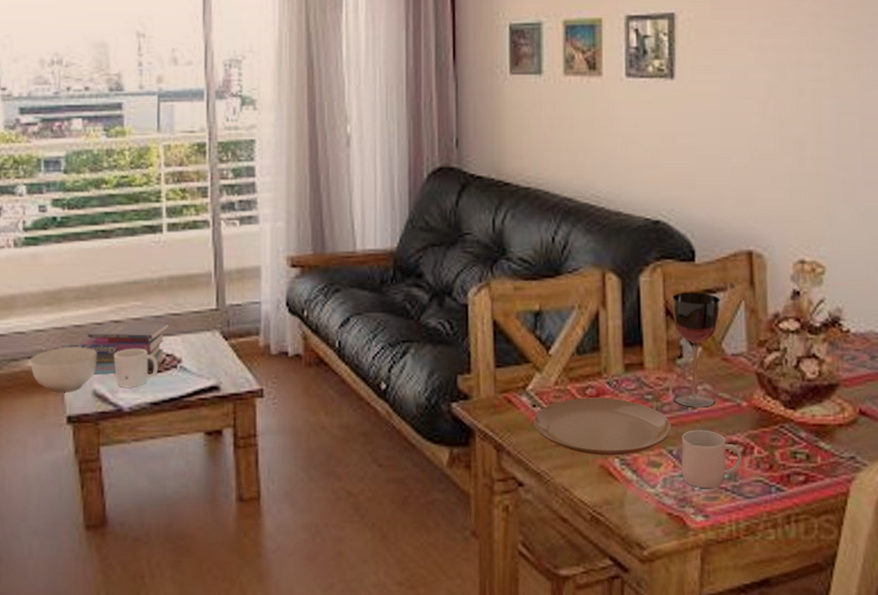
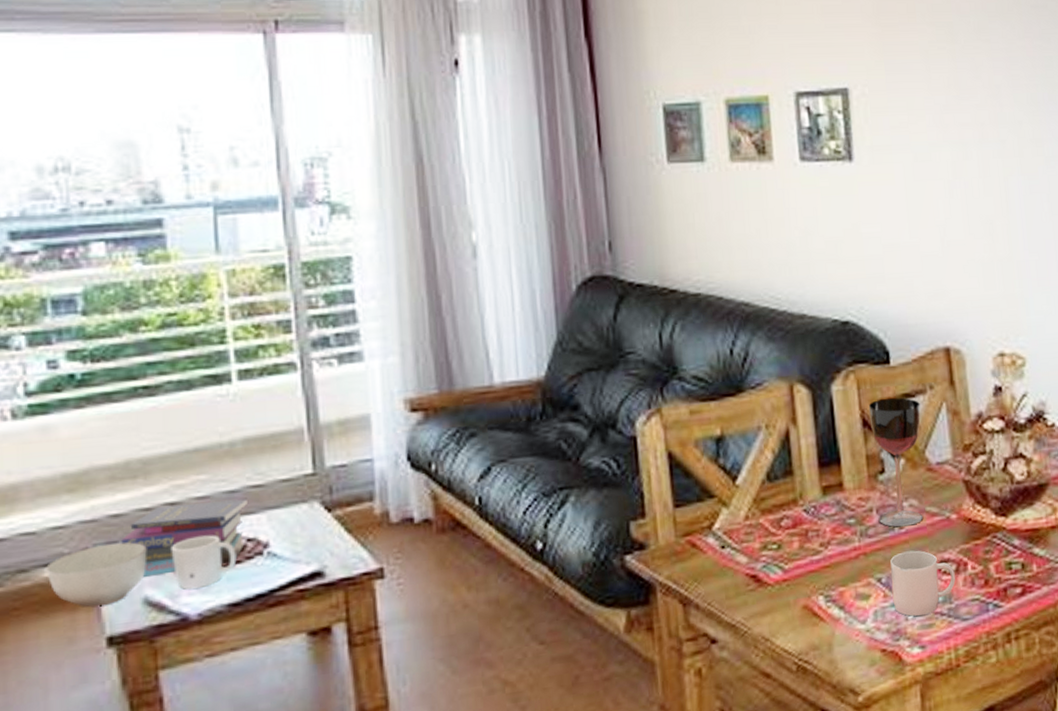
plate: present [534,397,672,455] -> none [724,527,879,595]

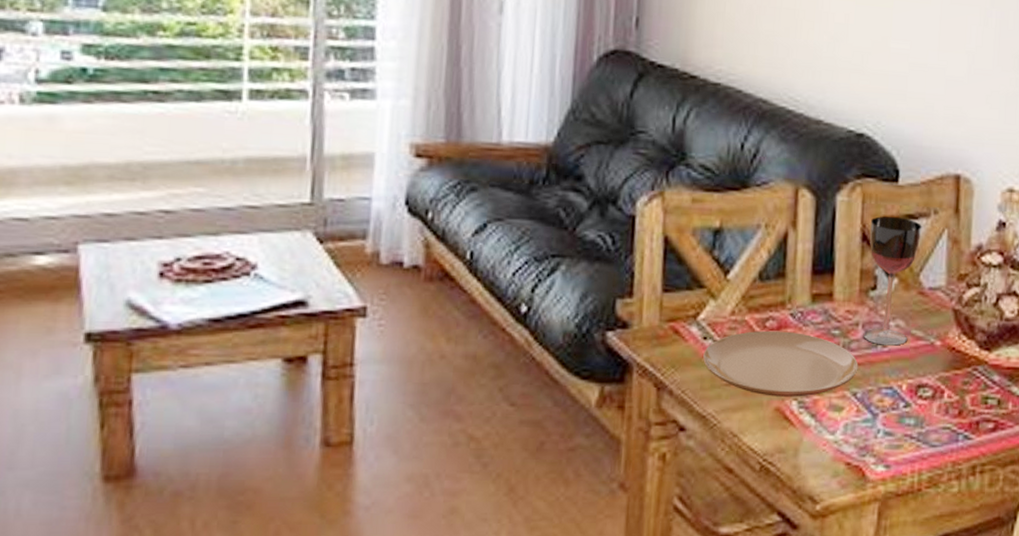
bowl: present [46,542,148,609] -> none [34,241,136,302]
books: present [121,499,247,577] -> none [111,212,242,280]
mug: present [170,535,237,590] -> none [159,247,224,300]
plate: none [724,527,879,595] -> present [703,330,859,397]
cup: present [890,550,956,617] -> none [865,370,931,436]

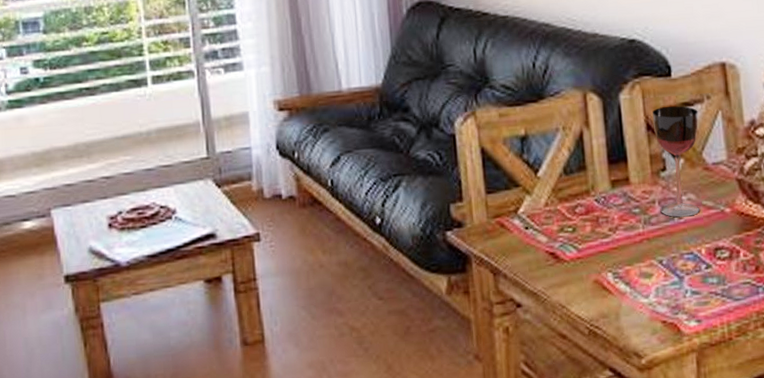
plate: present [703,330,859,397] -> none [527,214,661,271]

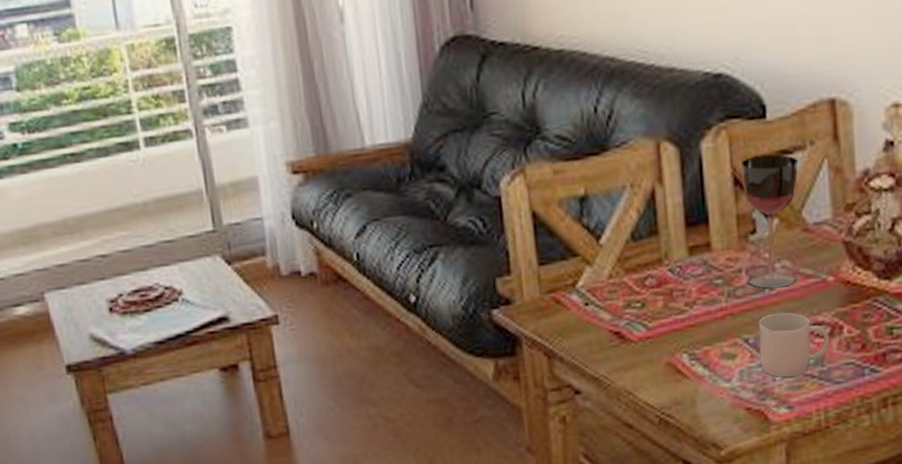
cup: none [670,238,729,295] -> present [758,312,829,378]

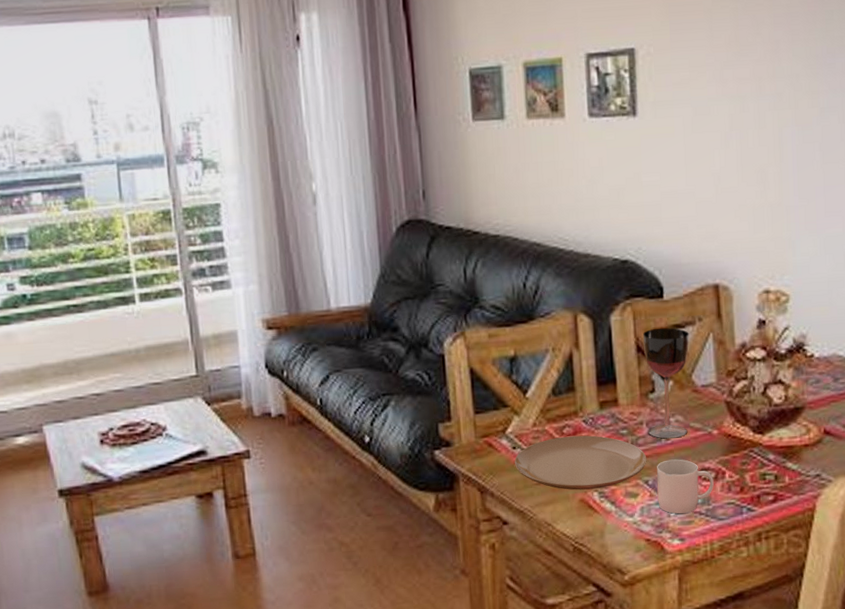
plate: none [587,287,747,352] -> present [514,435,647,490]

